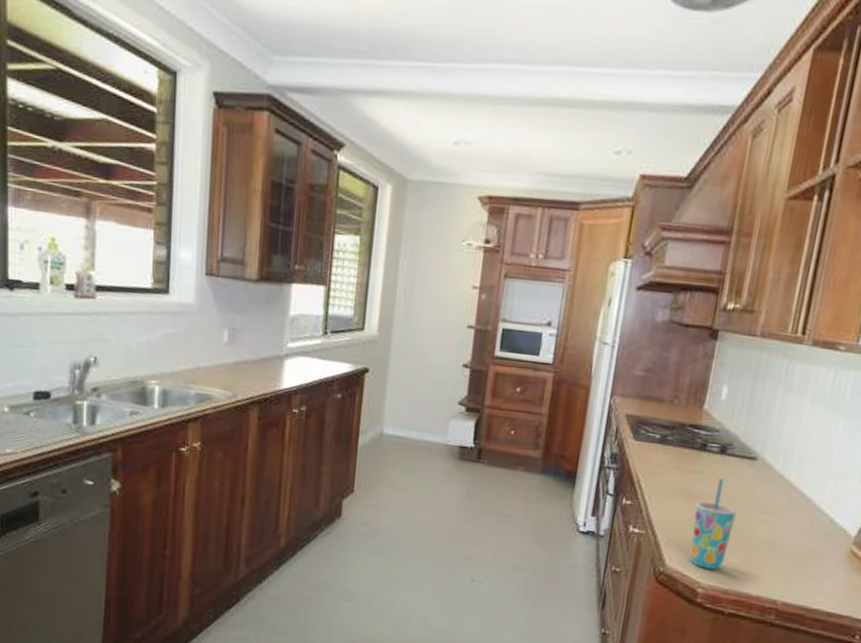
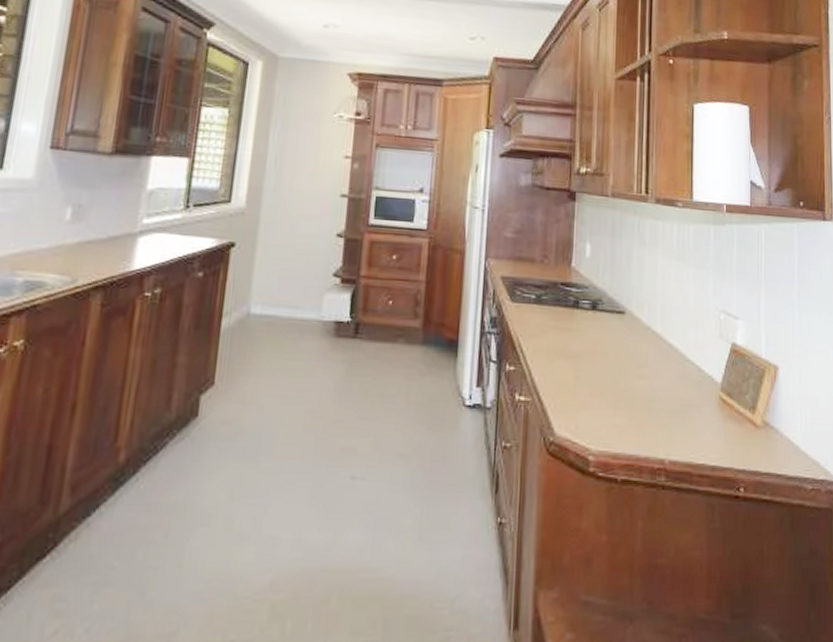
cup: present [689,478,737,570] -> none [575,335,614,433]

